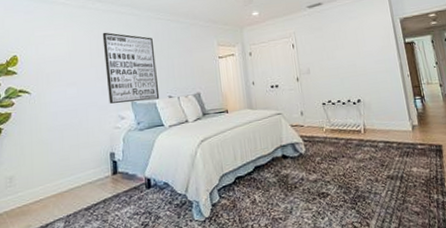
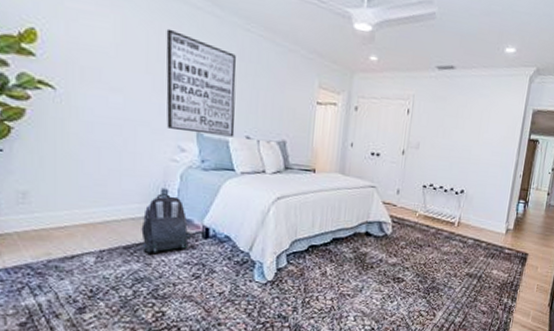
backpack: none [97,156,137,211] -> present [141,193,191,253]

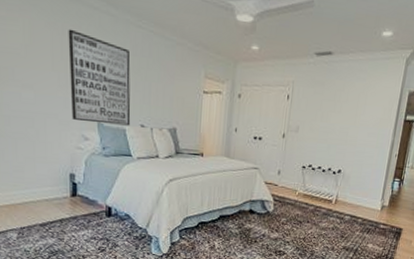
backpack: present [141,193,191,253] -> none [54,177,96,230]

